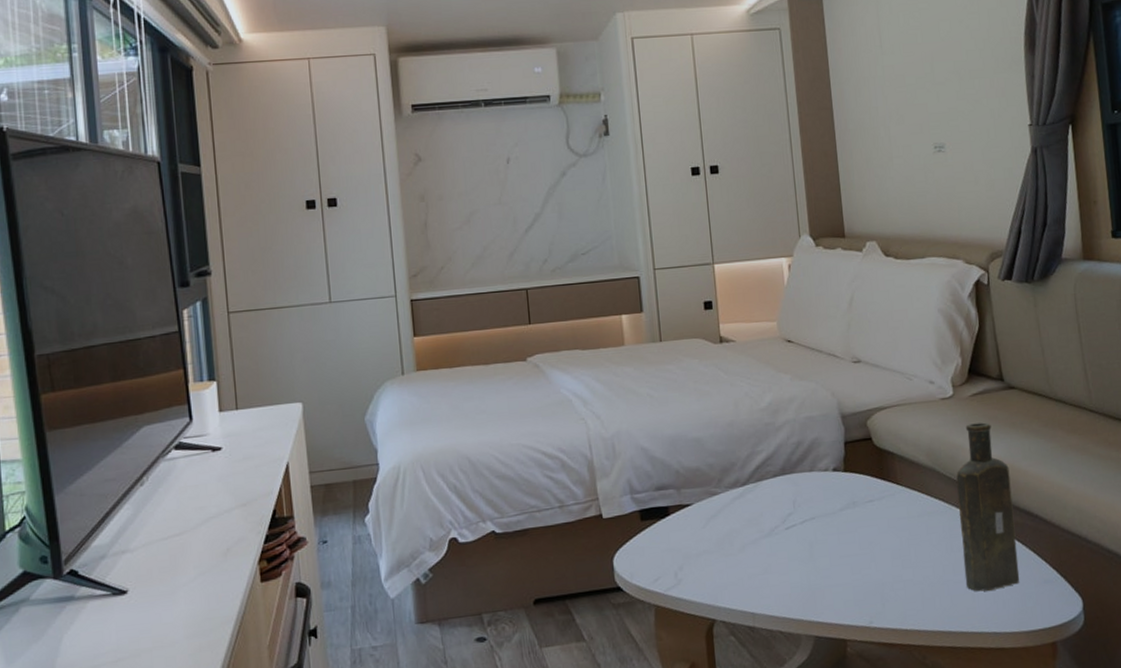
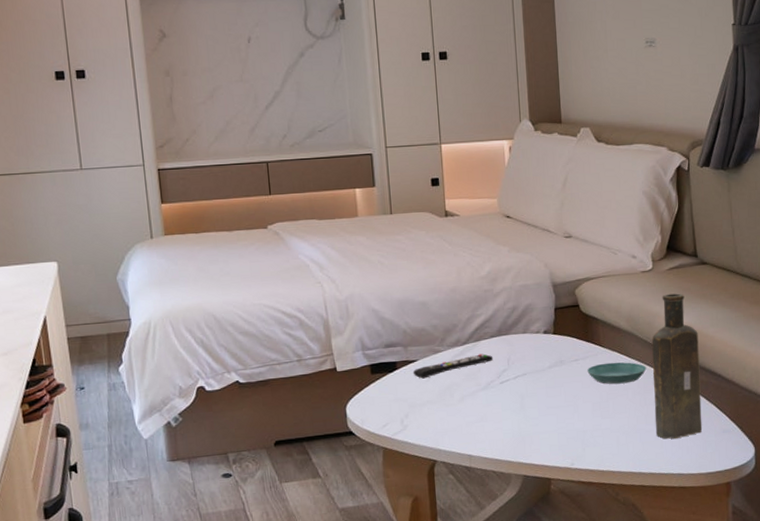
remote control: none [687,495,777,525] -> present [412,353,494,379]
saucer: none [884,502,952,529] -> present [587,362,647,385]

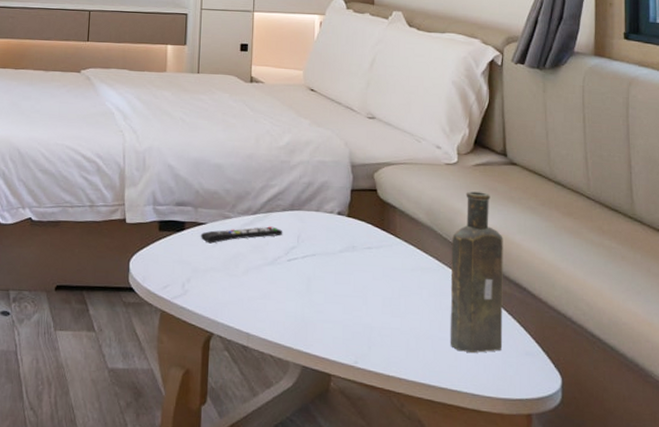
saucer: present [587,362,647,385] -> none [380,255,445,282]

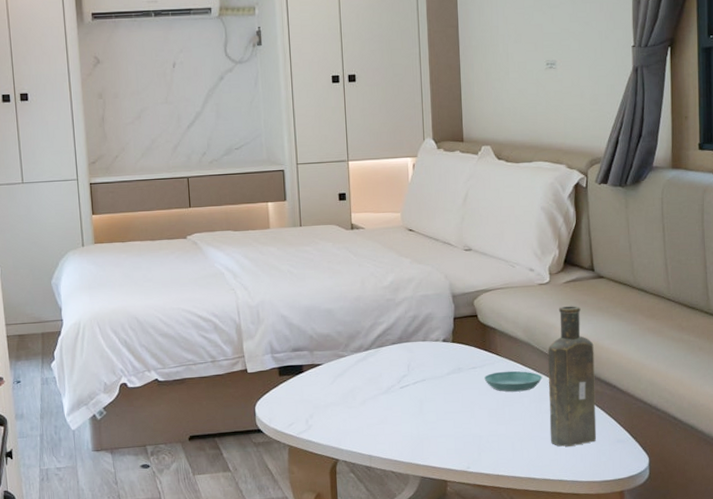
remote control: present [200,226,283,244] -> none [318,359,394,382]
saucer: none [380,255,445,282] -> present [484,370,542,392]

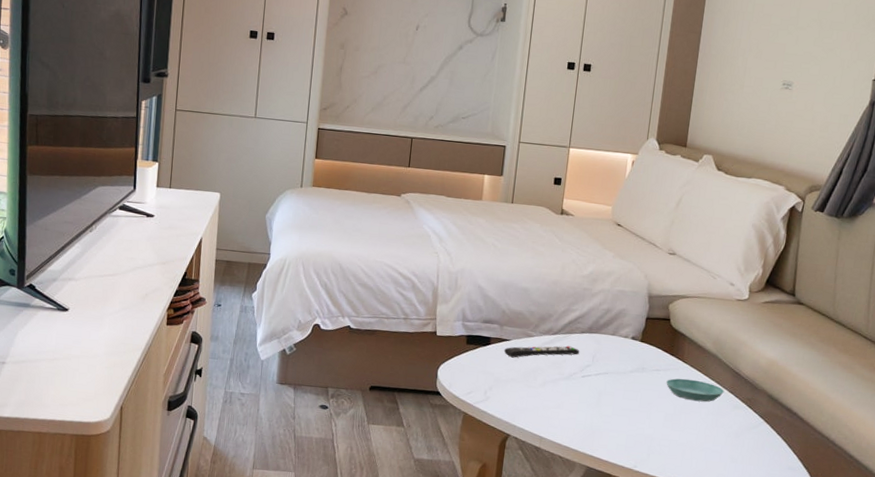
remote control: none [318,359,394,382] -> present [503,345,580,358]
bottle: present [548,306,597,447] -> none [721,325,782,465]

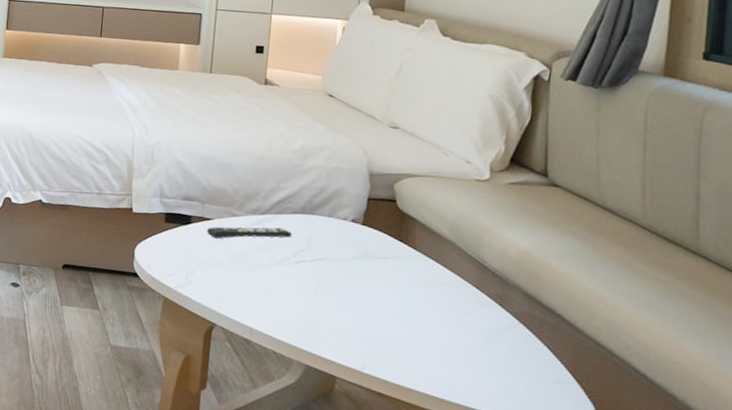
saucer: present [666,378,724,402] -> none [395,268,467,297]

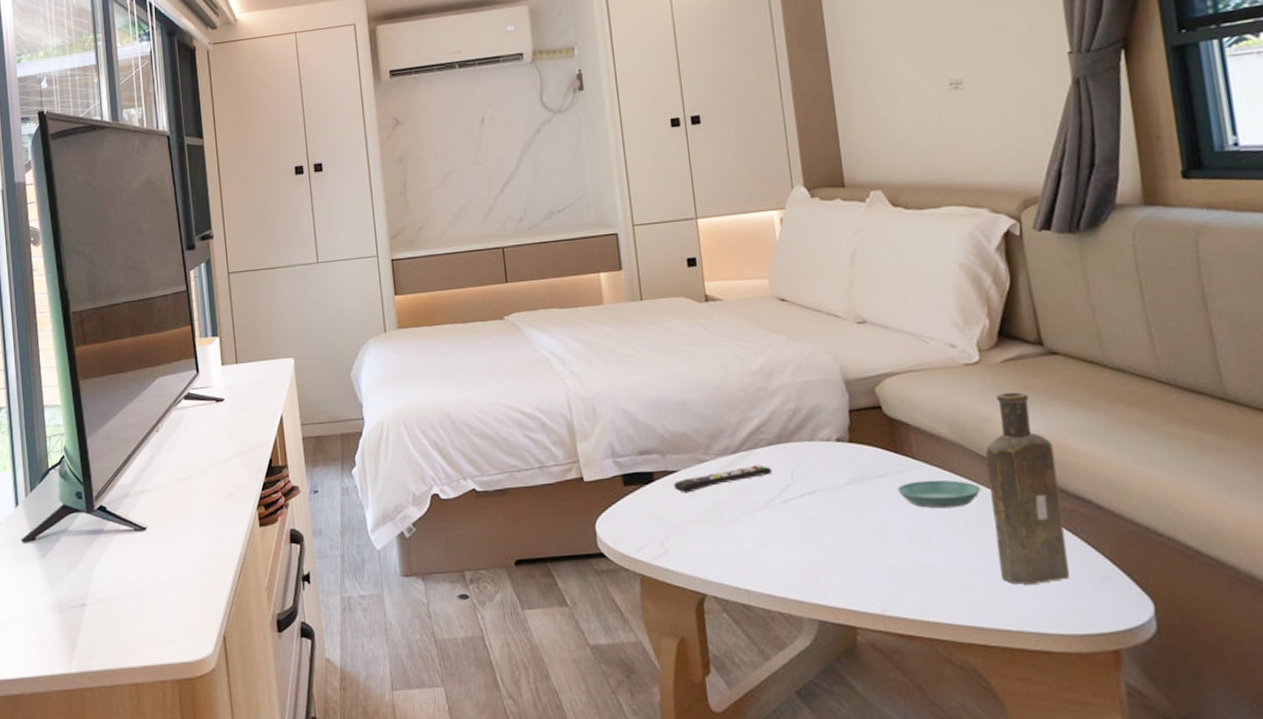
saucer: none [395,268,467,297] -> present [897,479,981,509]
bottle: none [468,210,537,375] -> present [985,392,1070,586]

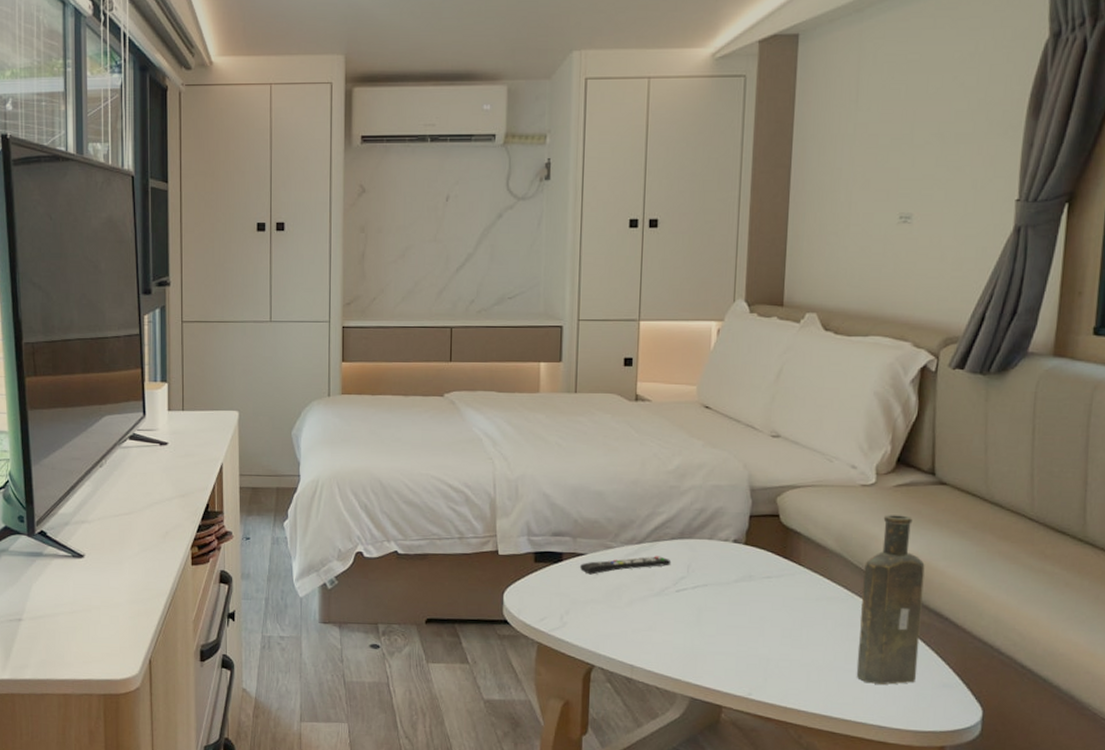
saucer: present [897,479,981,509] -> none [780,585,854,612]

